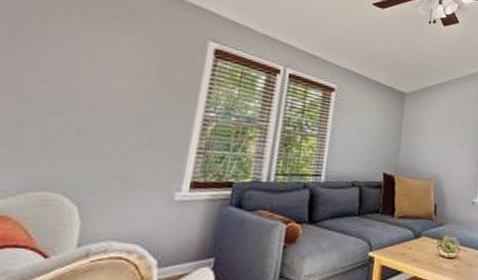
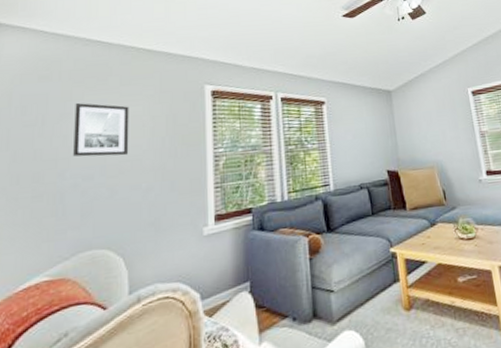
wall art: none [42,27,118,97] -> present [73,103,129,157]

